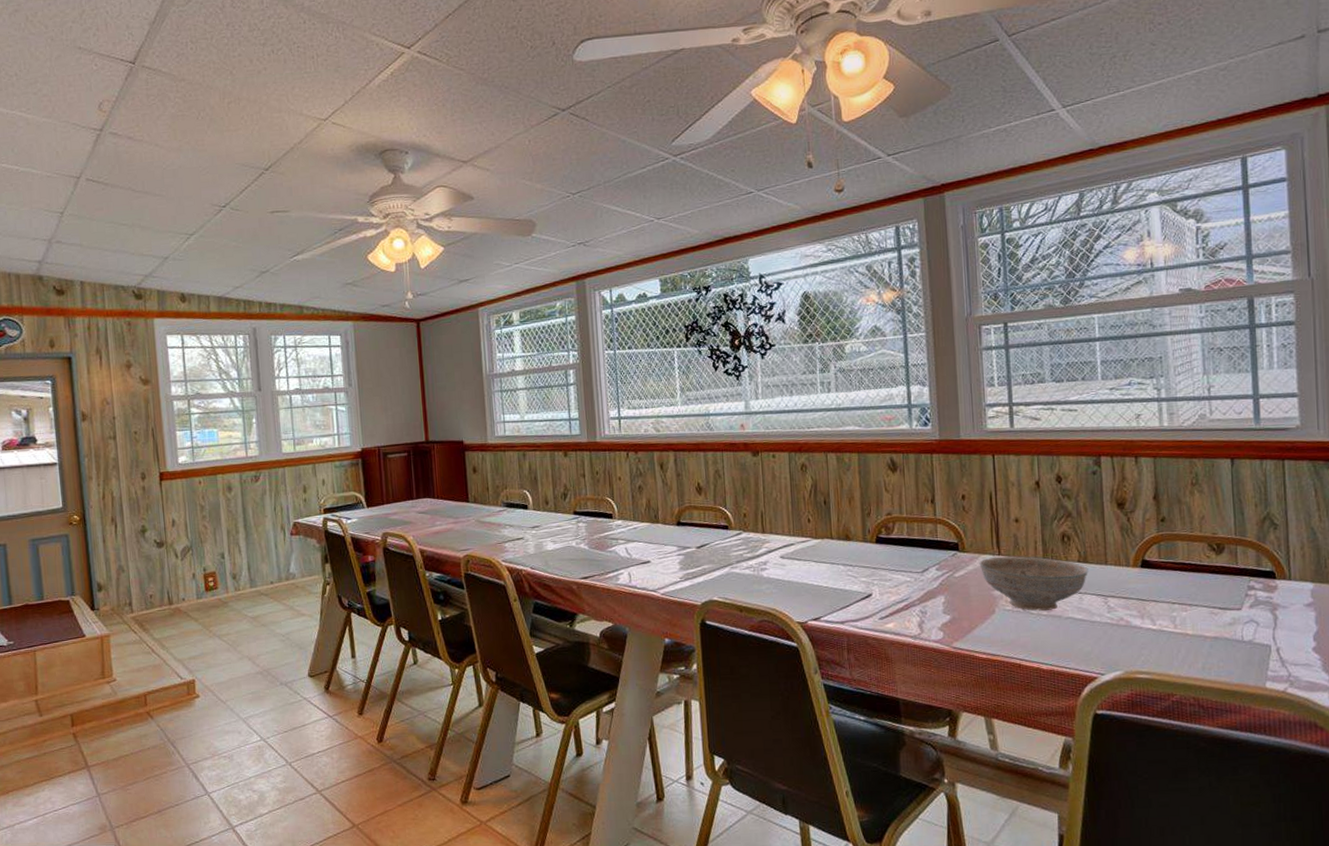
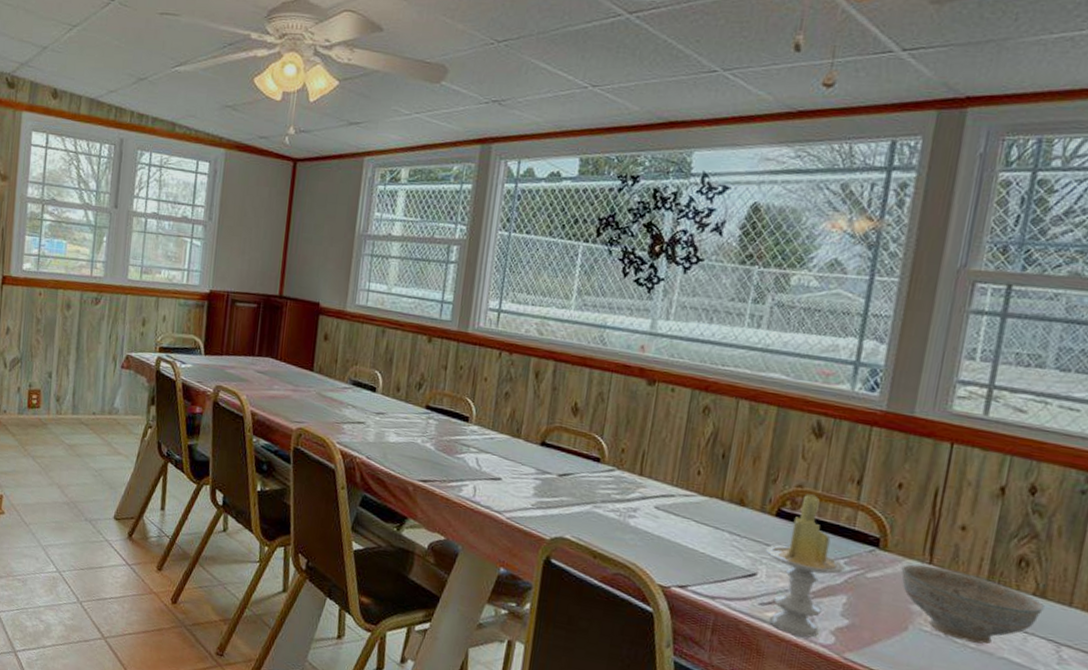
candle: none [875,519,938,638] -> present [766,494,845,638]

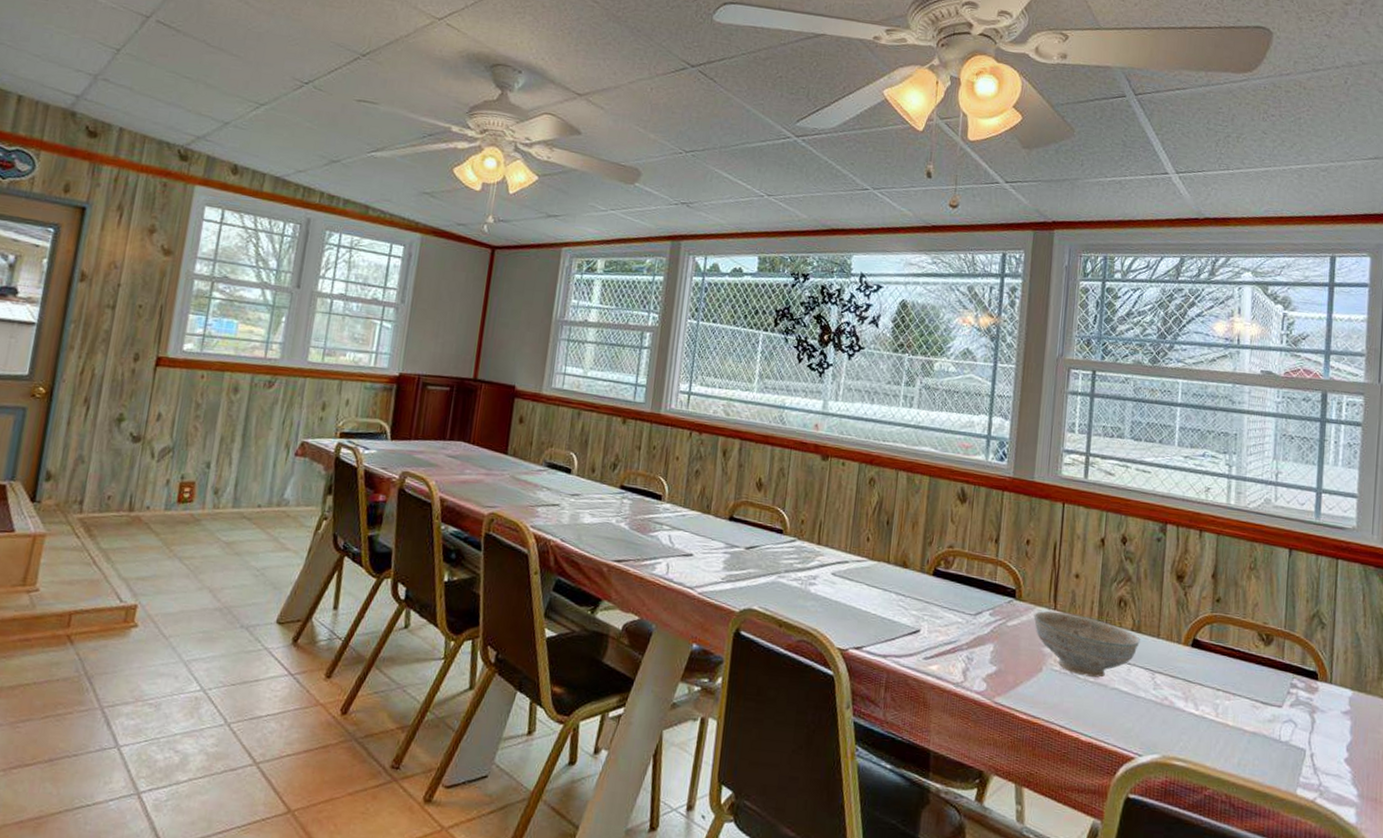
candle: present [766,494,845,638] -> none [927,553,991,686]

